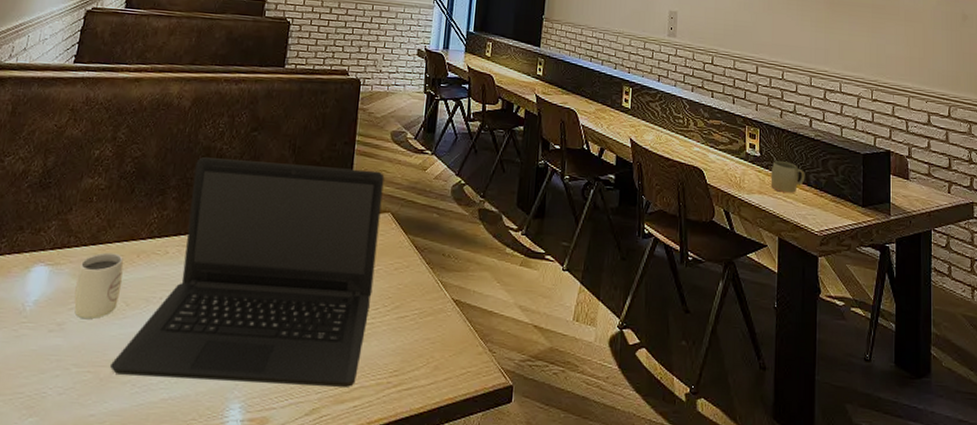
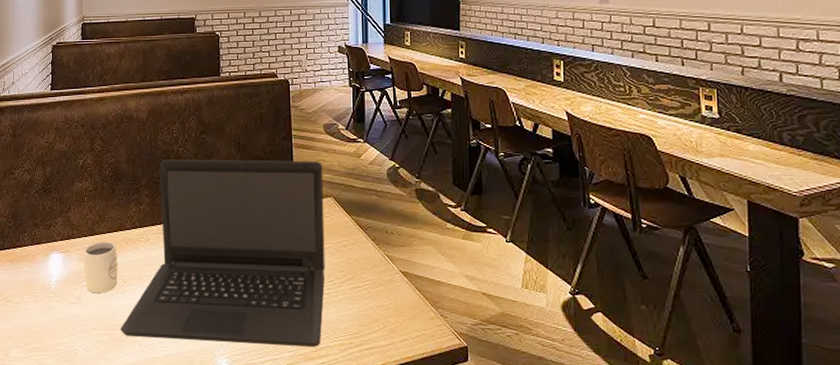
mug: present [770,160,805,194] -> none [733,120,777,155]

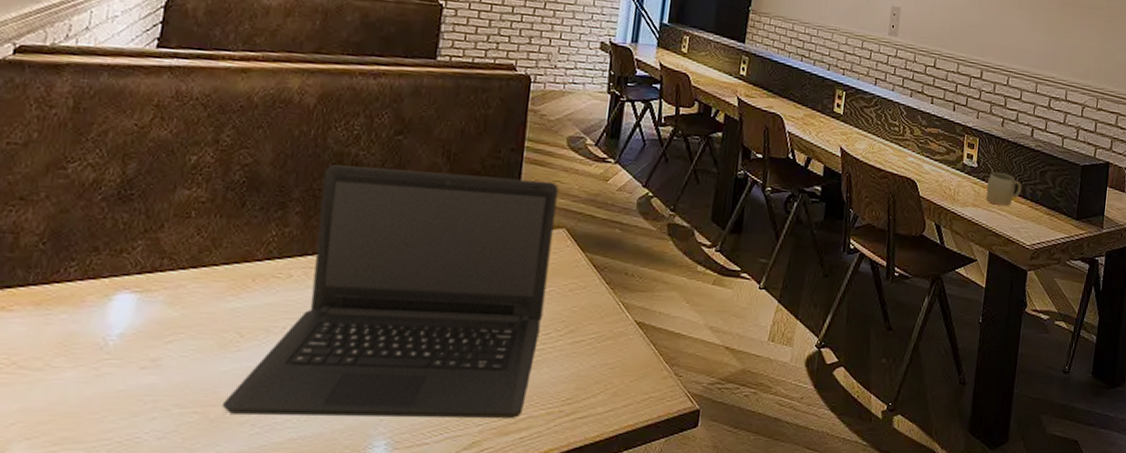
mug: present [84,241,118,294] -> none [172,276,236,354]
mug: none [733,120,777,155] -> present [985,171,1022,207]

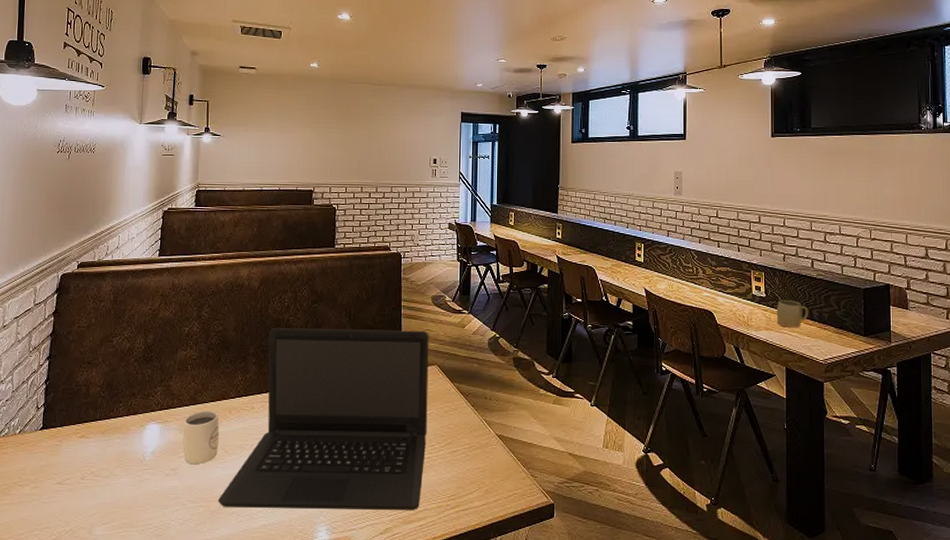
mug: none [172,276,236,354] -> present [183,410,220,465]

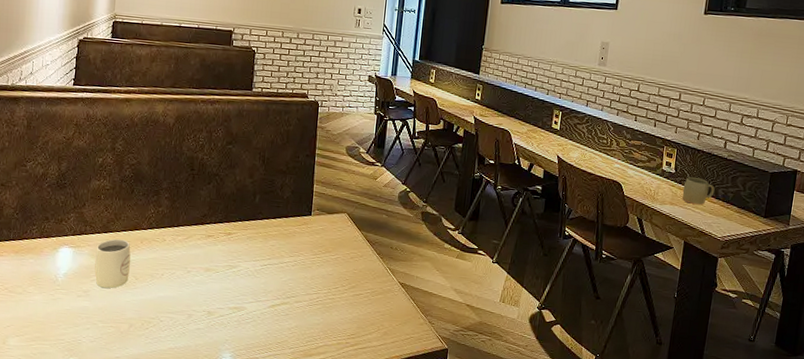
laptop: present [217,328,429,510] -> none [127,165,341,345]

